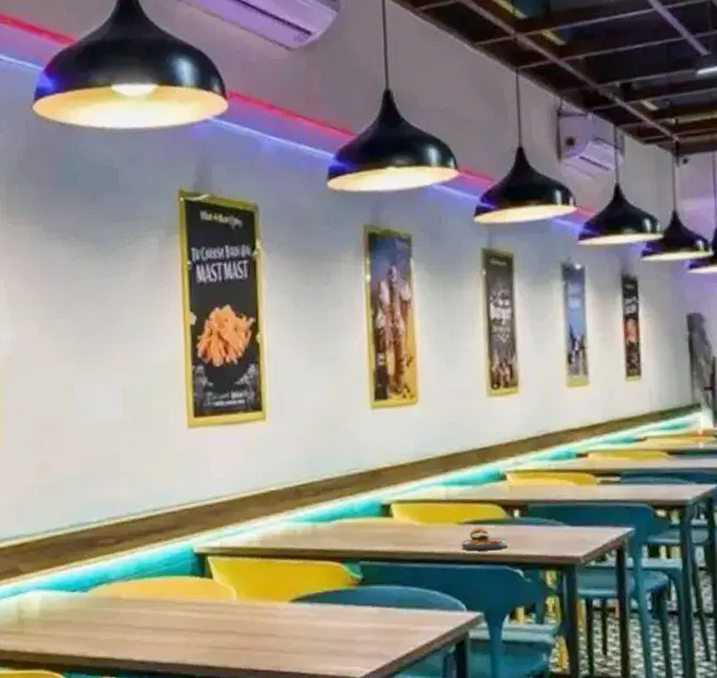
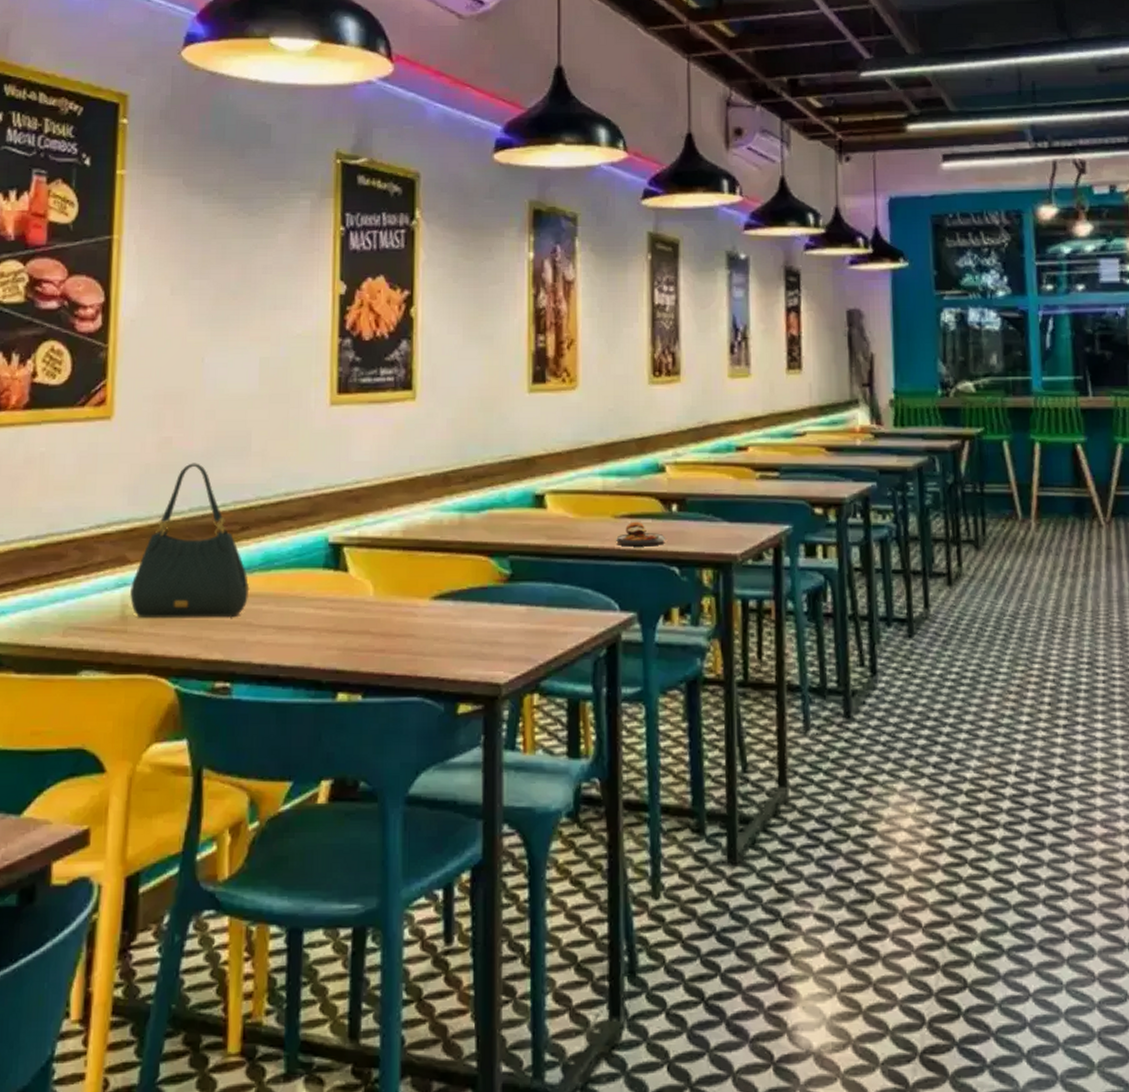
handbag: none [24,484,127,621] -> present [130,463,250,618]

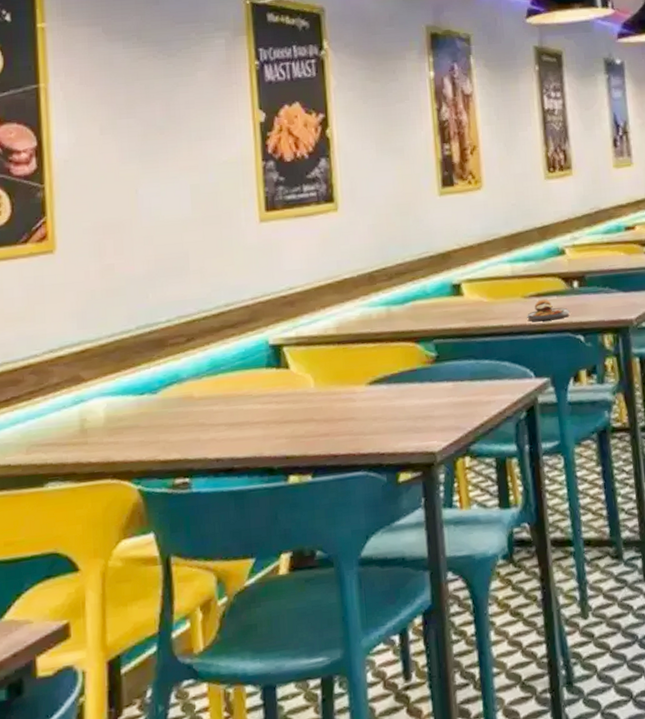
handbag: present [130,463,250,618] -> none [87,285,200,429]

